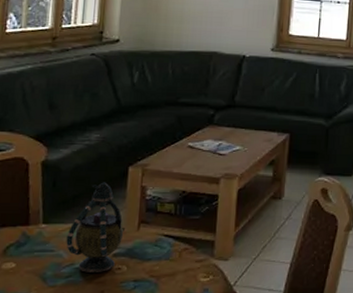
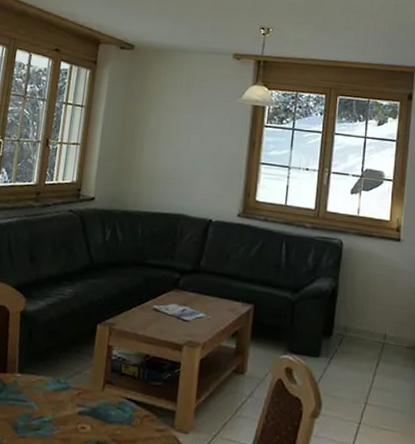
teapot: present [66,182,126,273] -> none [37,337,92,429]

